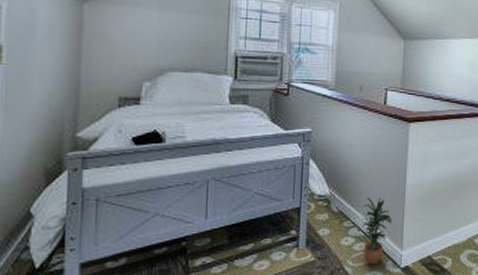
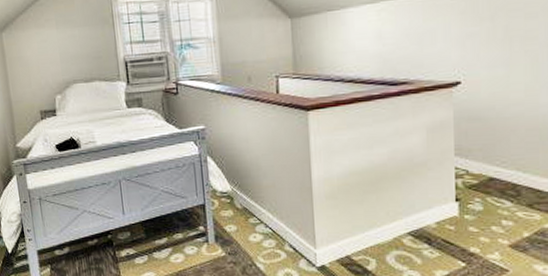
potted plant: present [362,198,392,265] -> none [268,193,301,262]

